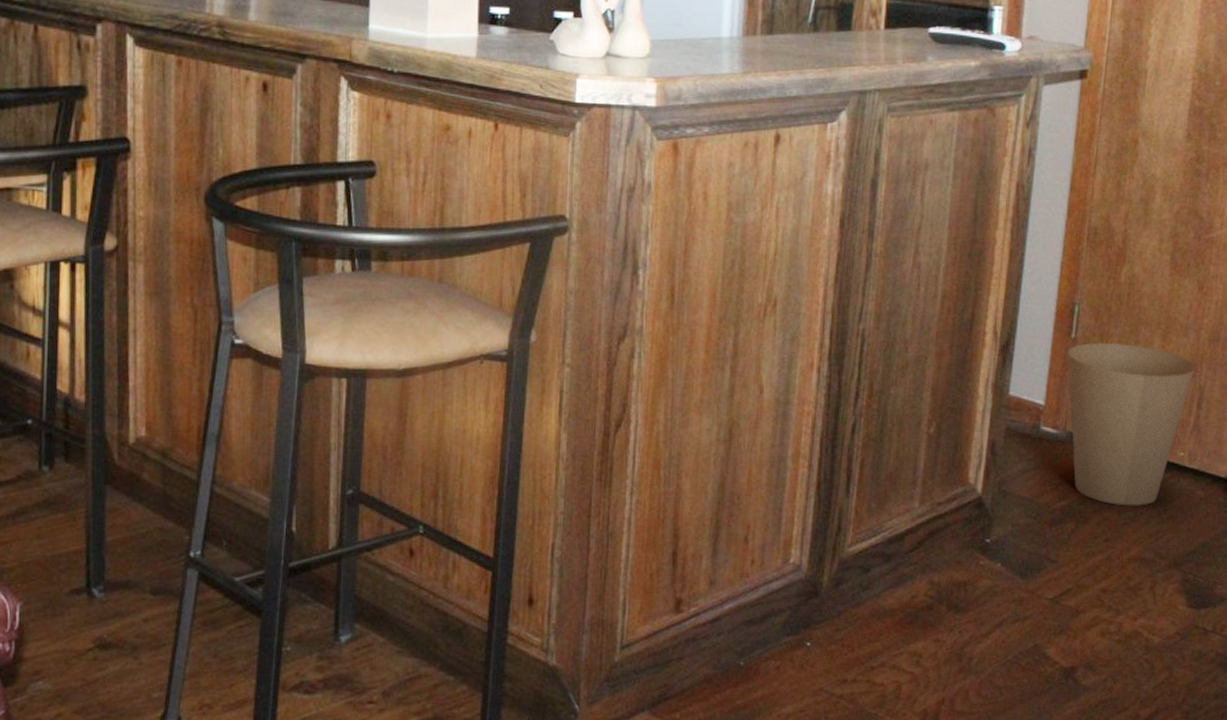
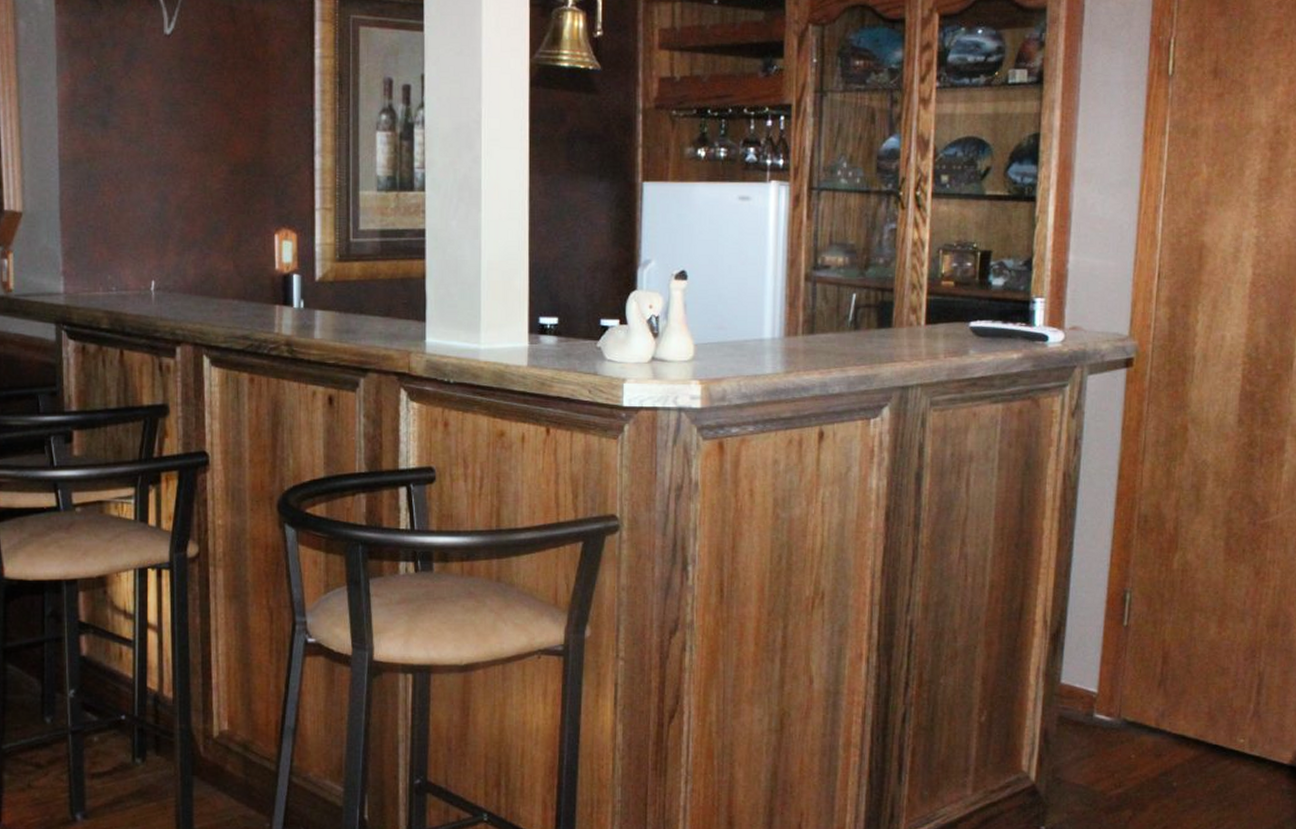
trash can: present [1067,343,1195,506] -> none [1120,629,1253,793]

